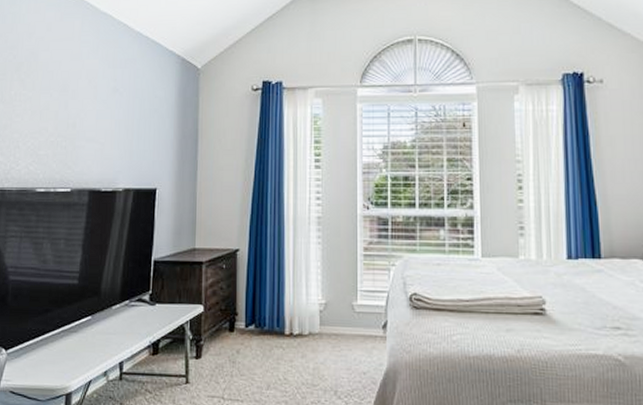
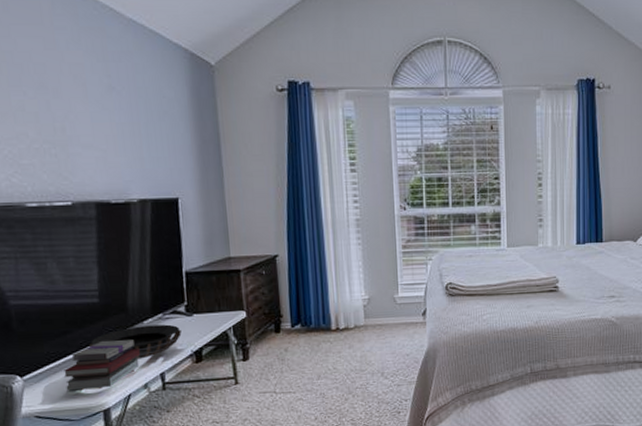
books: none [38,322,105,372] -> present [63,339,140,391]
decorative bowl: none [63,311,143,345] -> present [88,324,182,360]

